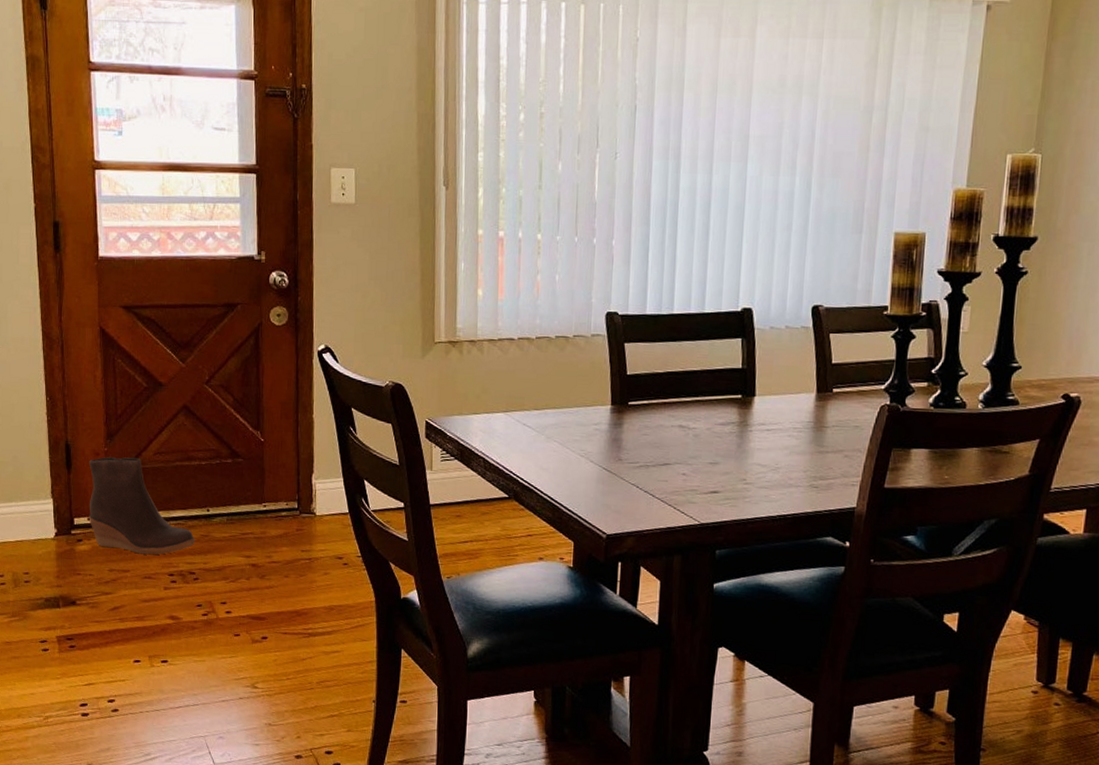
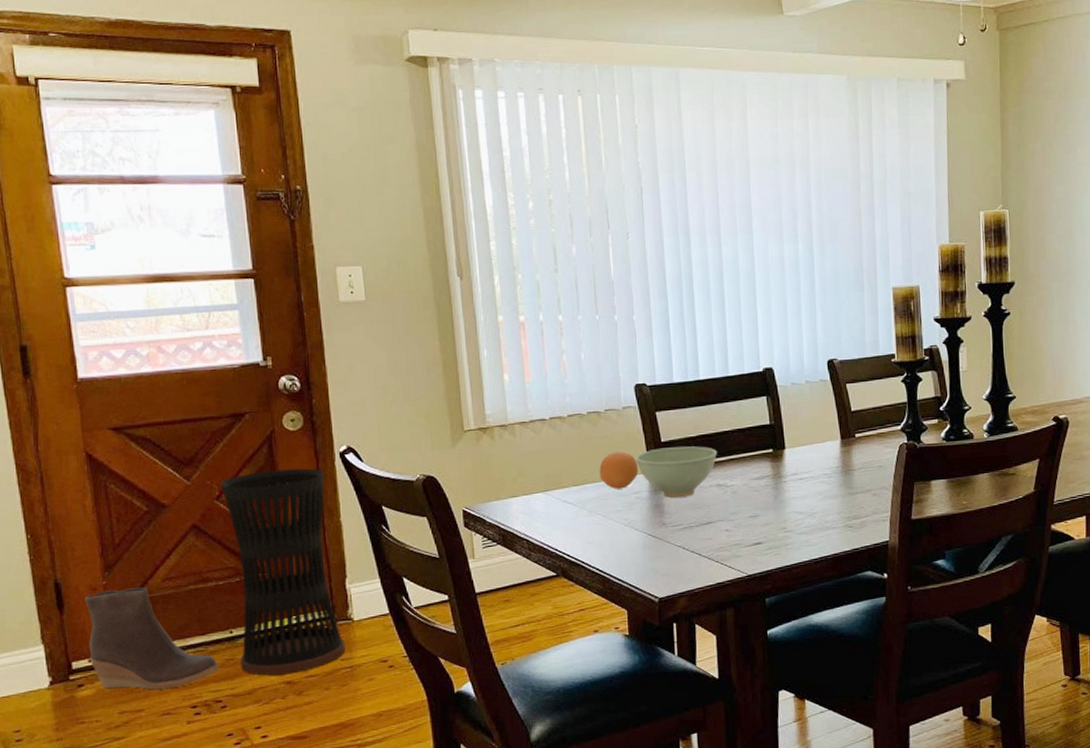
umbrella stand: none [210,361,306,557] -> present [220,468,345,675]
fruit: none [561,379,601,418] -> present [599,451,639,489]
bowl: none [598,381,683,434] -> present [635,446,717,498]

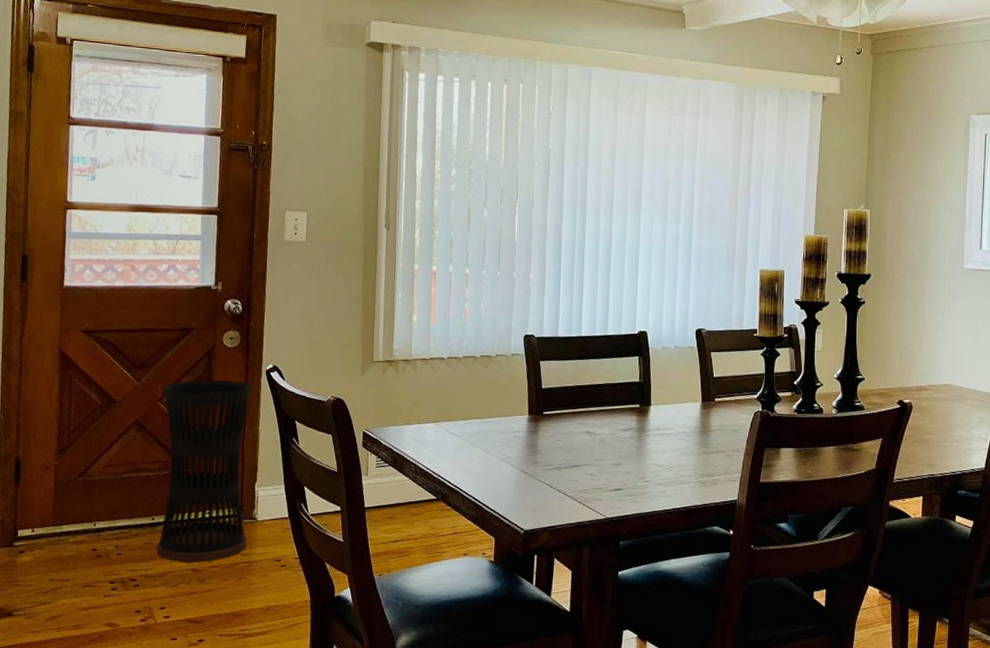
boot: present [85,587,219,690] -> none [33,470,138,564]
fruit: present [599,451,639,489] -> none [484,393,520,427]
bowl: present [635,446,717,498] -> none [517,394,590,440]

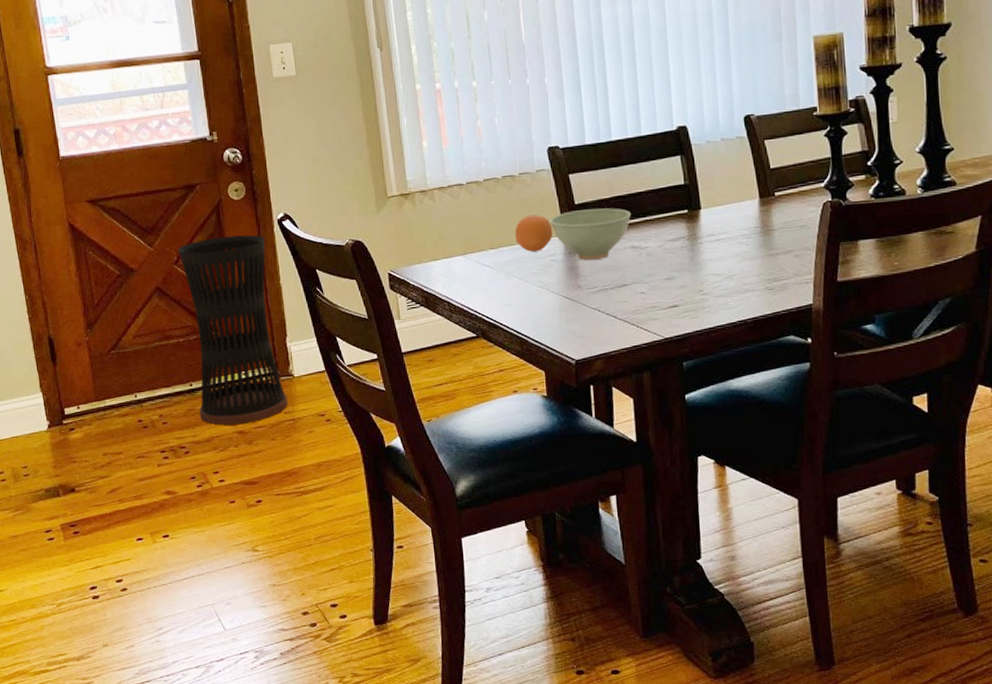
fruit: none [484,393,520,427] -> present [515,214,553,252]
bowl: none [517,394,590,440] -> present [549,208,631,260]

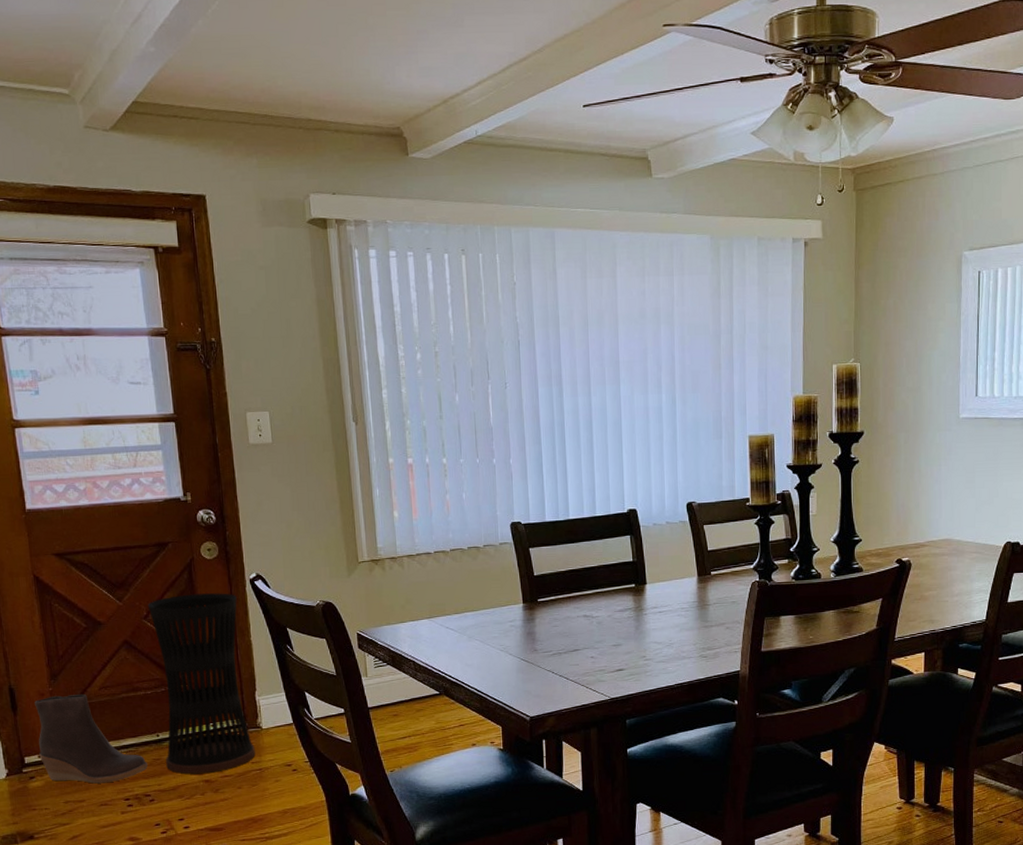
boot: none [73,343,182,435] -> present [35,694,148,784]
fruit: present [515,214,553,252] -> none [478,583,513,618]
bowl: present [549,208,631,260] -> none [510,580,584,626]

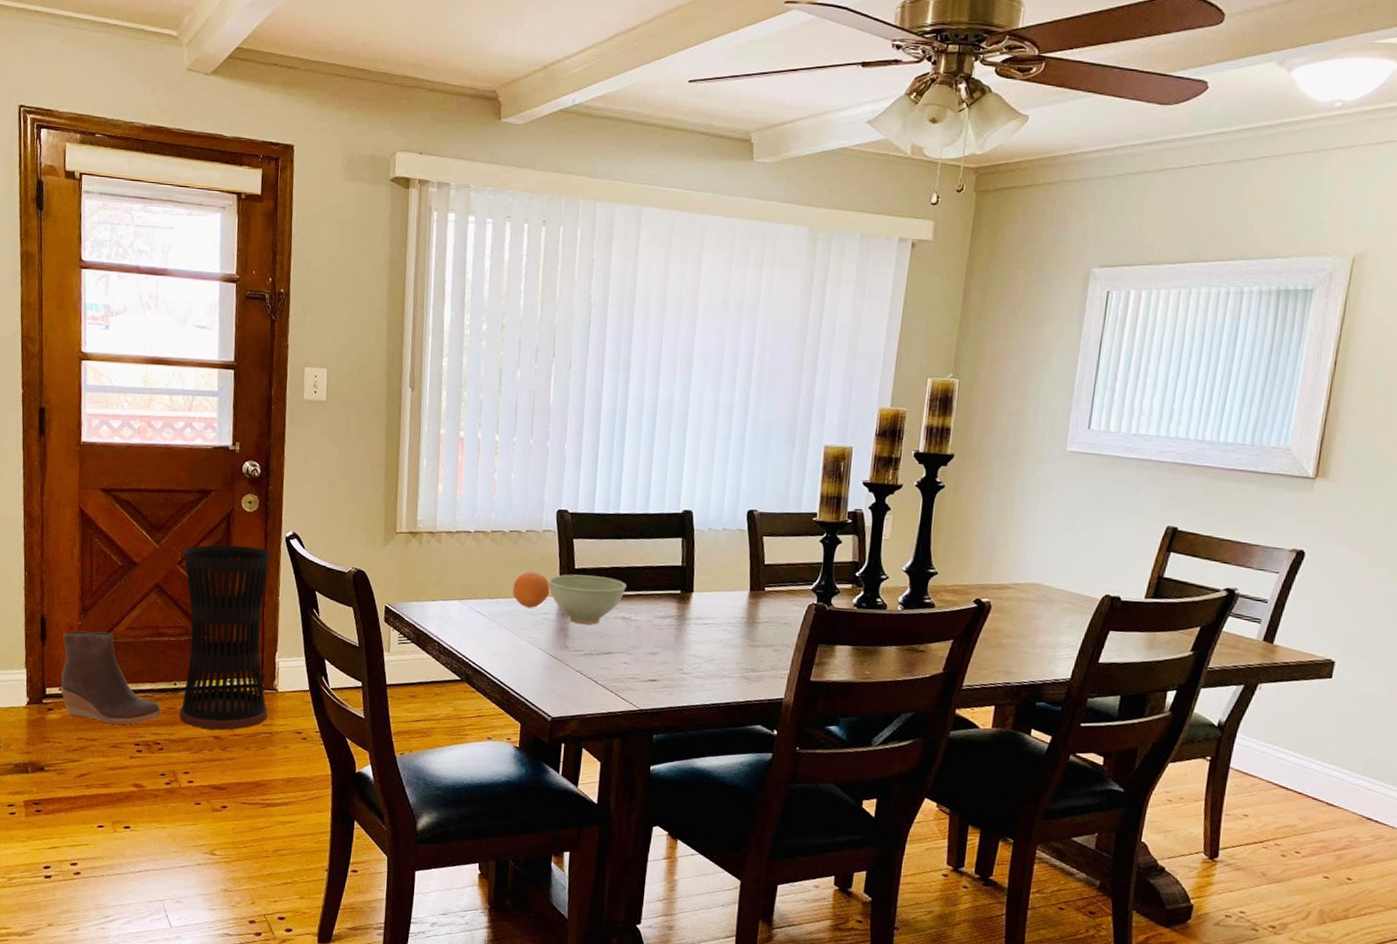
fruit: none [478,583,513,618] -> present [512,571,550,608]
bowl: none [510,580,584,626] -> present [548,574,626,625]

